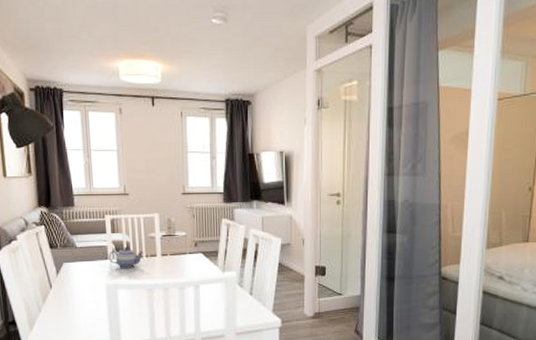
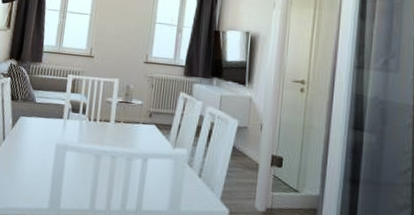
teapot: present [109,246,144,268] -> none [64,108,98,131]

